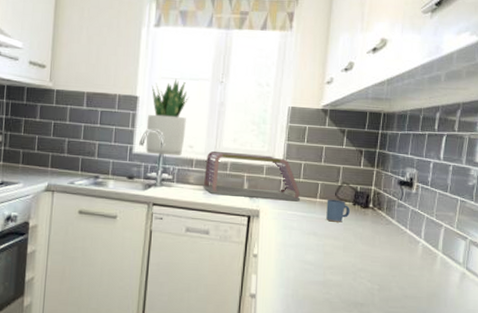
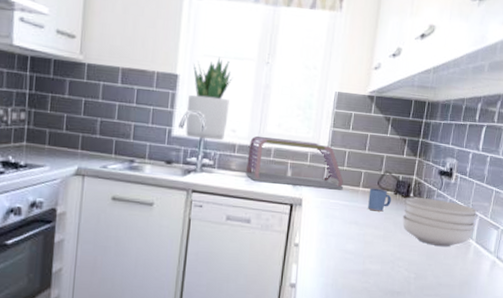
bowl: none [362,207,442,258] -> present [402,197,478,247]

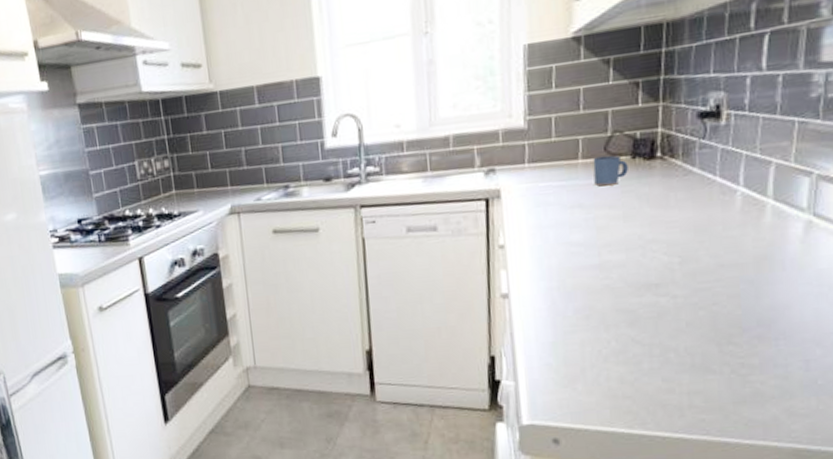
planter: present [186,56,234,141] -> none [334,42,388,146]
dish rack: present [245,135,343,190] -> none [420,116,554,181]
bowl: present [402,197,478,247] -> none [648,151,771,216]

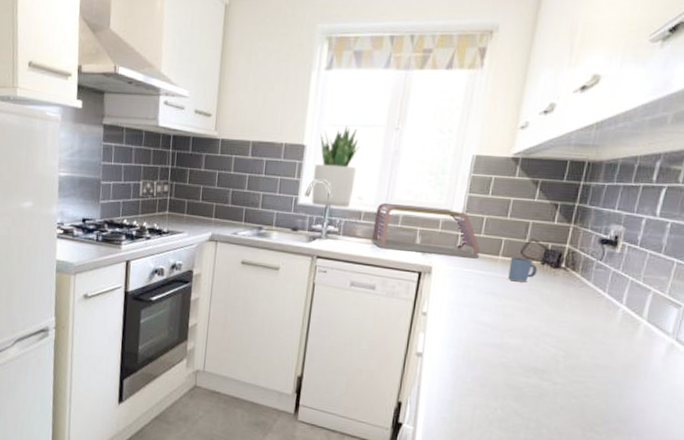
planter: none [334,42,388,146] -> present [312,125,361,208]
dish rack: none [420,116,554,181] -> present [371,202,480,259]

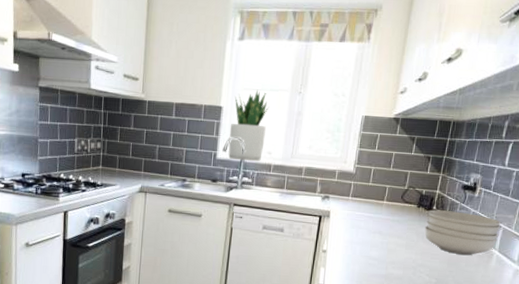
dish rack: present [371,202,480,259] -> none [279,157,369,204]
mug: present [508,257,537,283] -> none [391,201,414,223]
bowl: none [550,267,651,325] -> present [425,209,501,256]

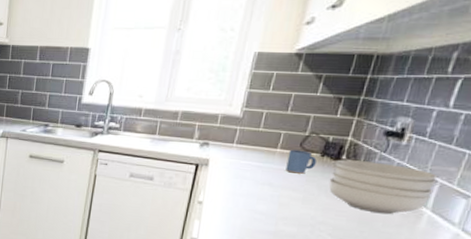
planter: present [228,89,270,162] -> none [95,28,143,106]
mug: none [391,201,414,223] -> present [285,149,317,174]

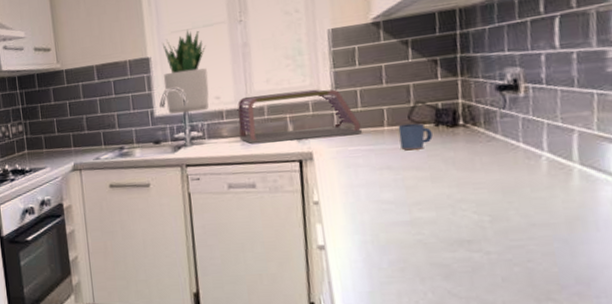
planter: none [95,28,143,106] -> present [161,29,209,114]
dish rack: none [150,100,258,152] -> present [237,89,362,145]
bowl: present [329,159,438,215] -> none [453,119,574,178]

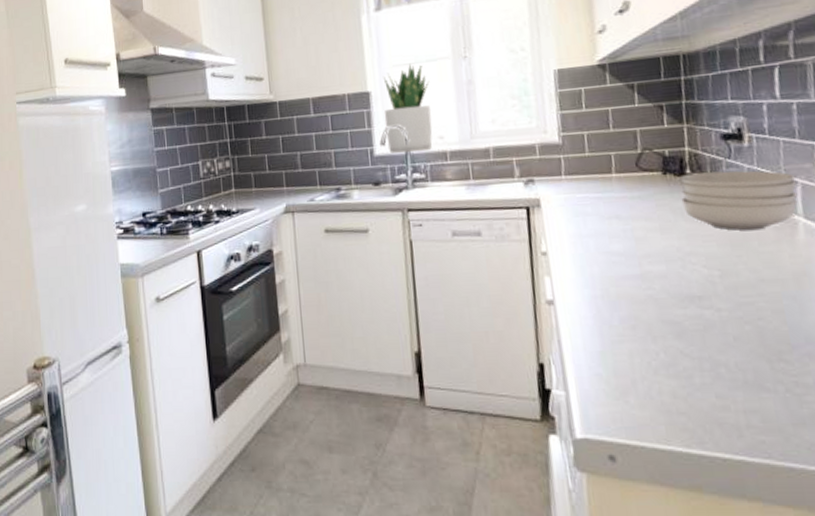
dish rack: present [237,89,362,145] -> none [462,131,590,189]
mug: present [398,123,433,151] -> none [626,170,661,199]
bowl: none [453,119,574,178] -> present [680,170,798,231]

